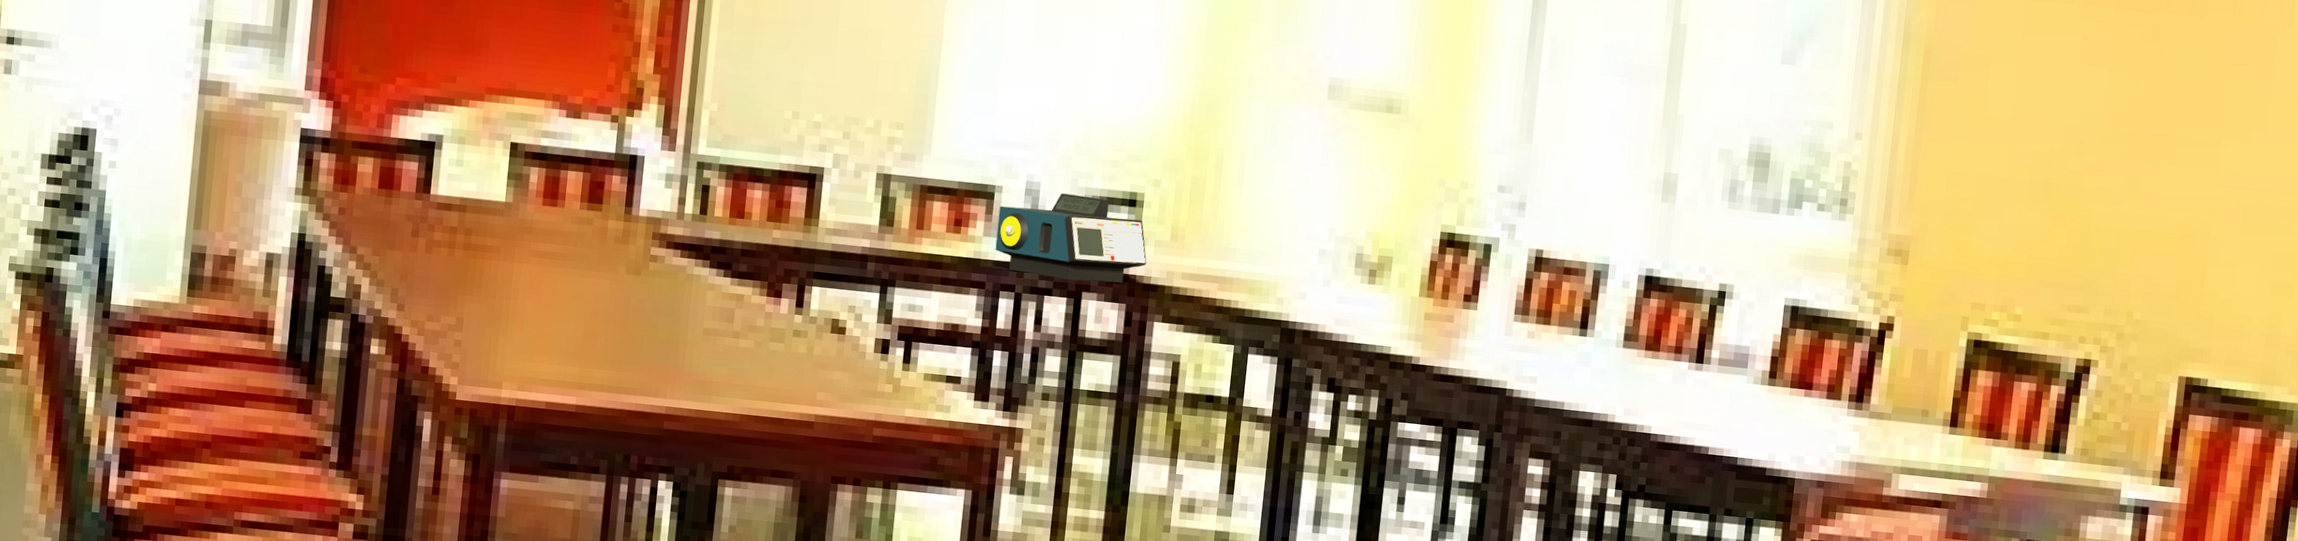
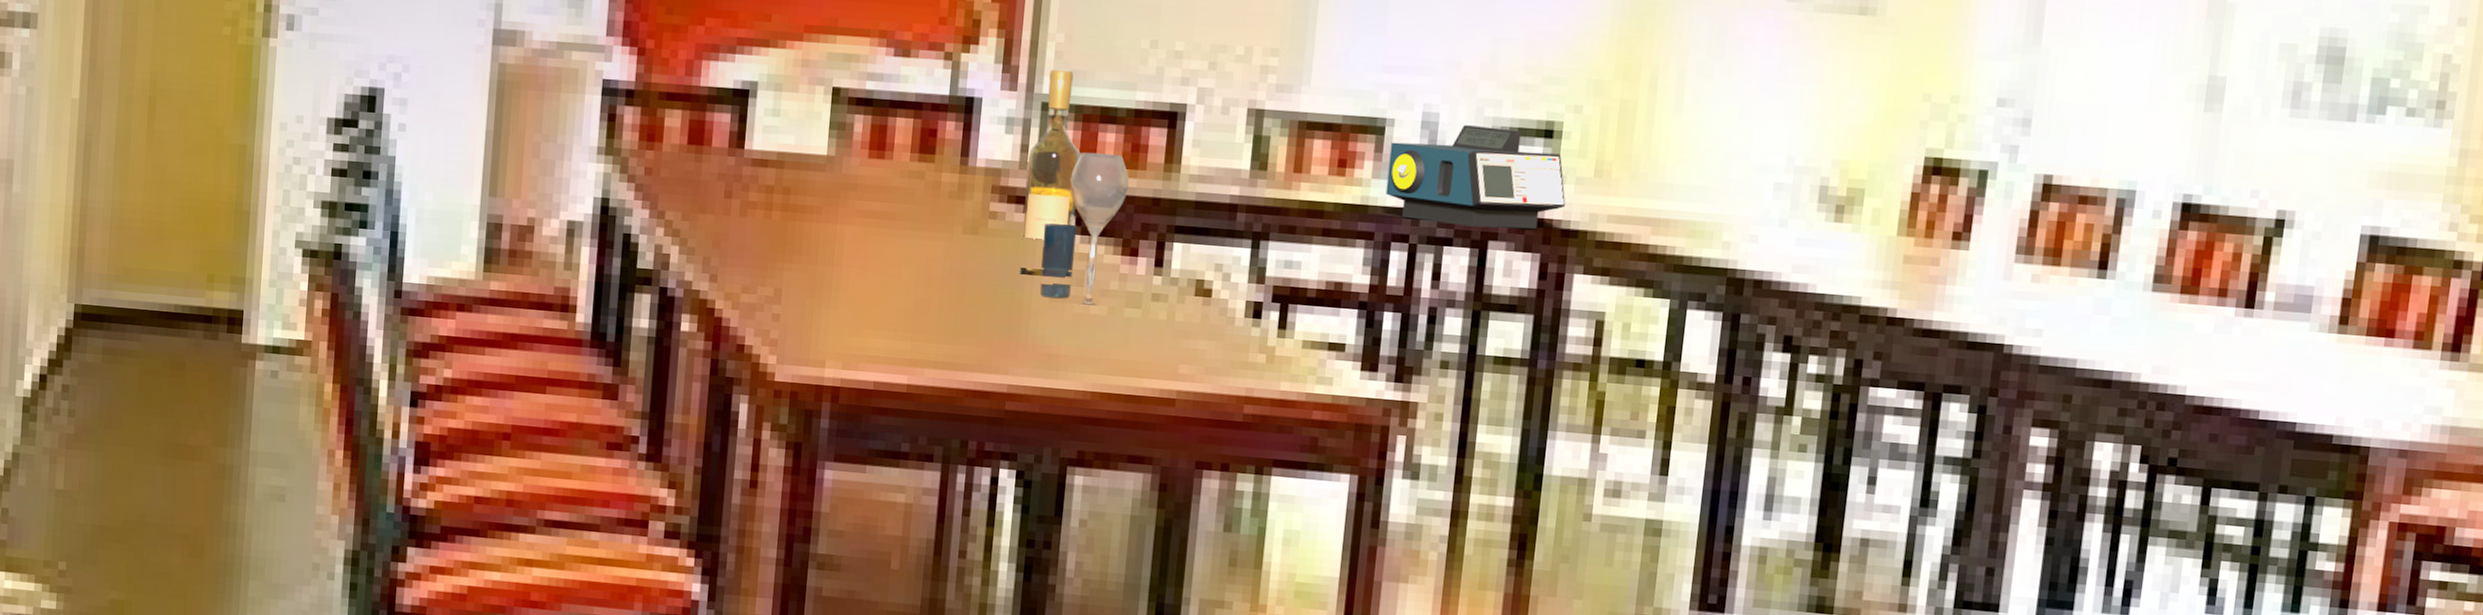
bottle: none [676,134,731,313] -> present [1018,70,1081,277]
cup: none [694,266,727,334] -> present [1039,223,1077,300]
wineglass: none [721,206,774,341] -> present [1069,152,1129,307]

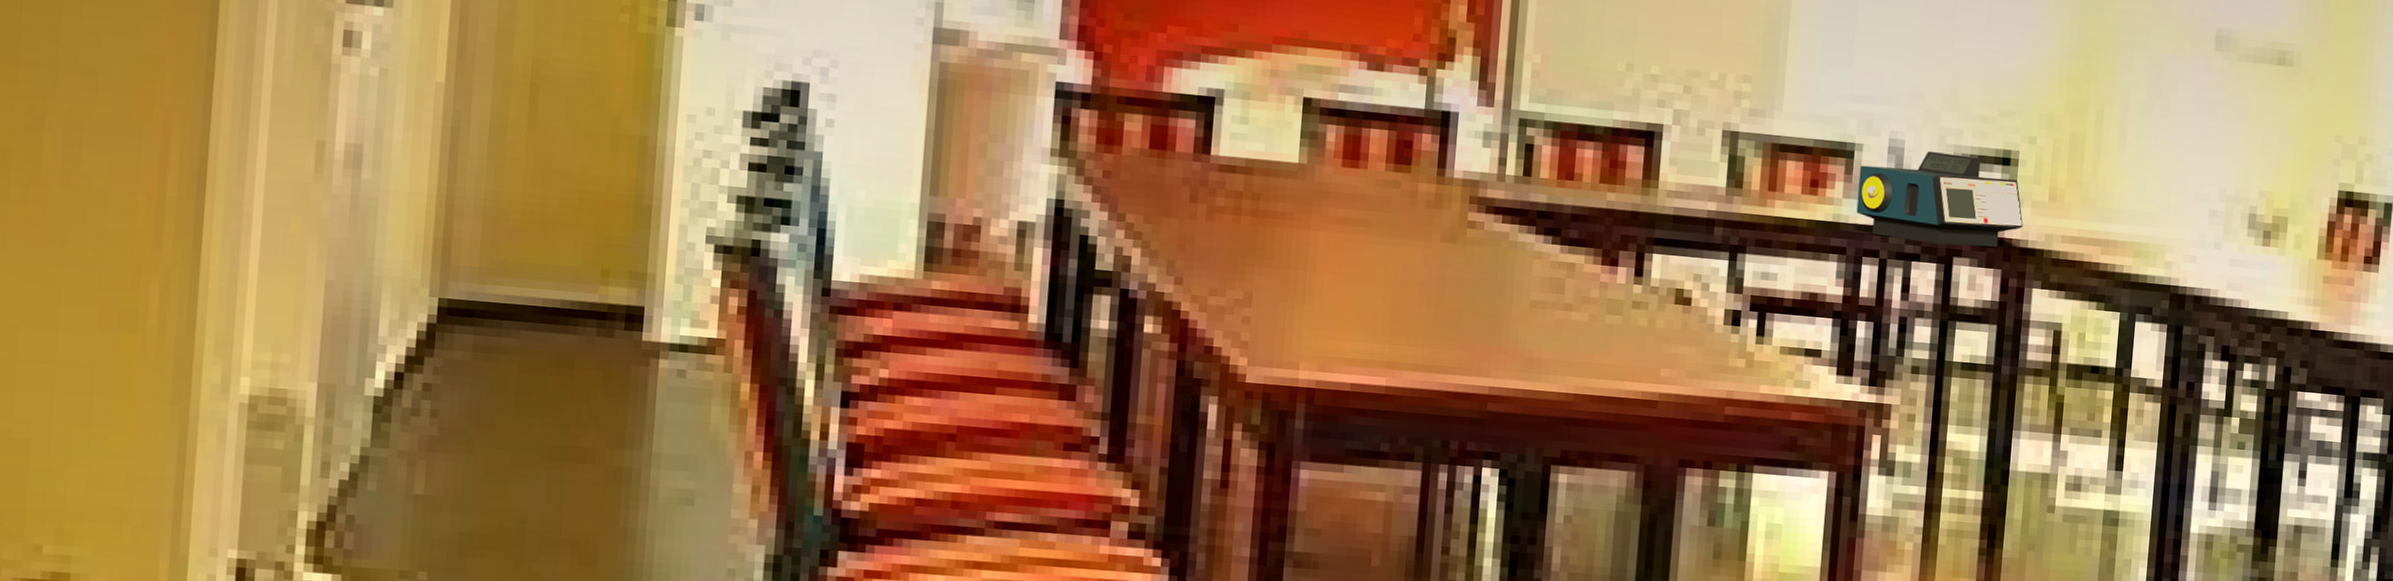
bottle: present [1018,70,1081,277] -> none [1498,88,1559,284]
cup: present [1039,223,1077,300] -> none [1519,233,1556,306]
wineglass: present [1069,152,1129,307] -> none [1548,166,1608,314]

